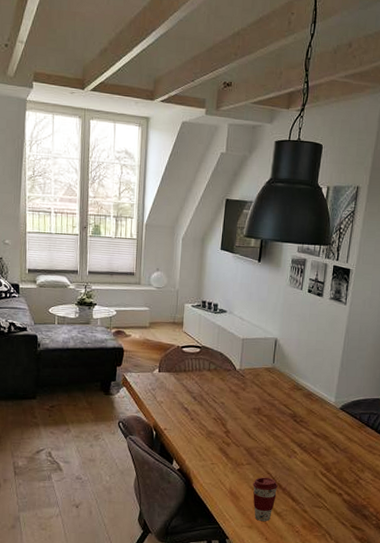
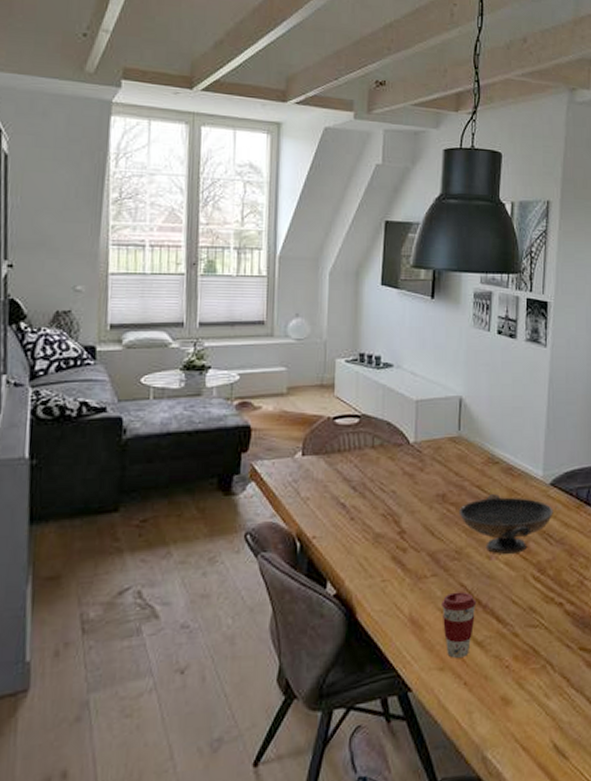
decorative bowl: none [269,412,341,456] -> present [458,494,554,555]

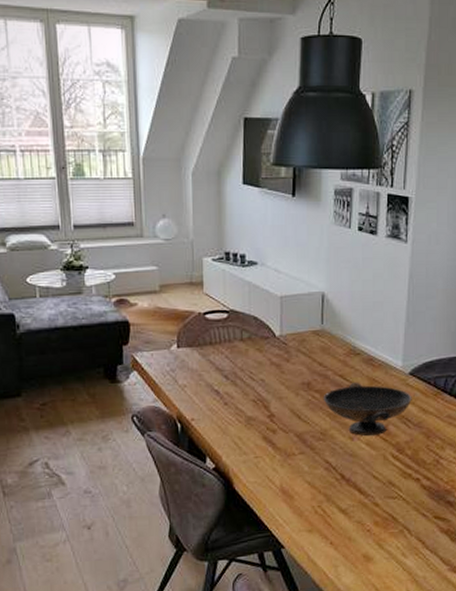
coffee cup: present [442,592,477,658] -> none [309,467,341,522]

